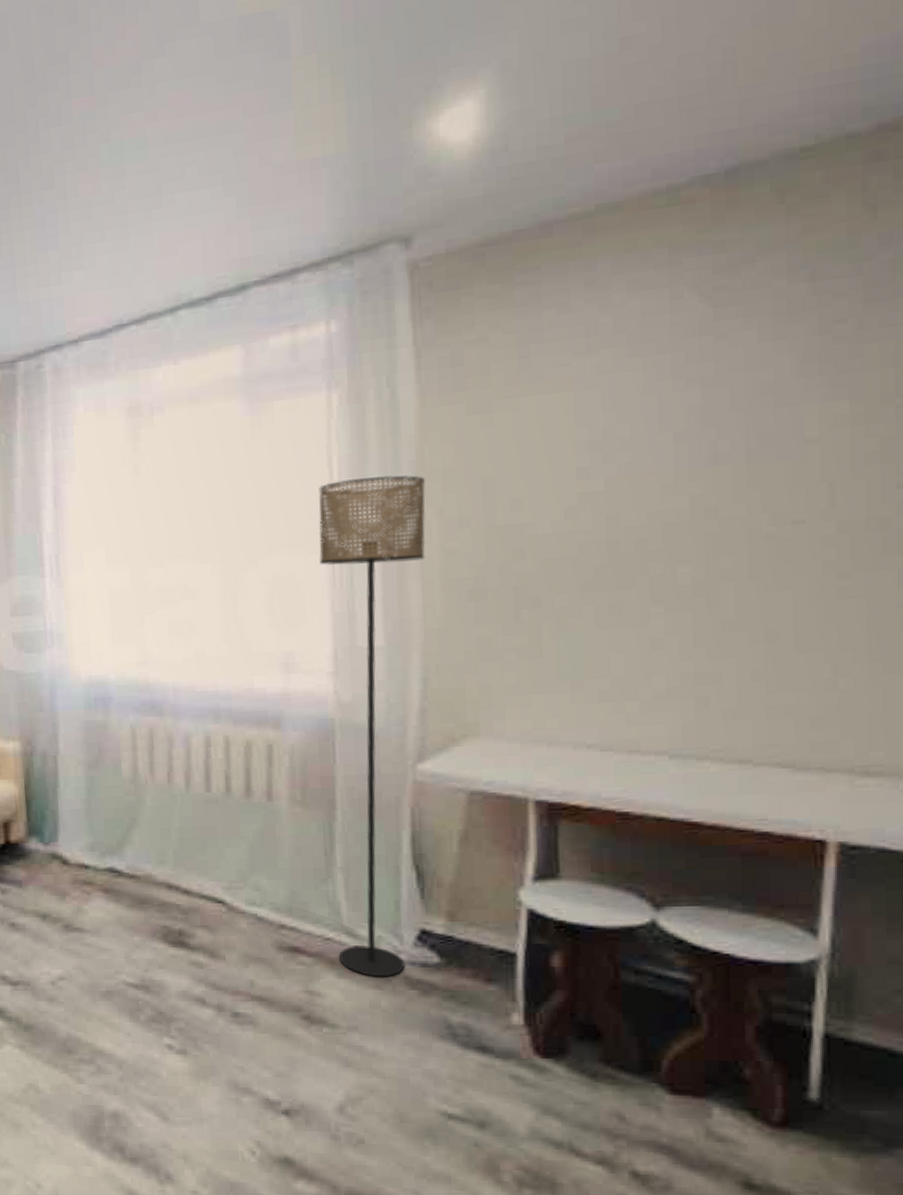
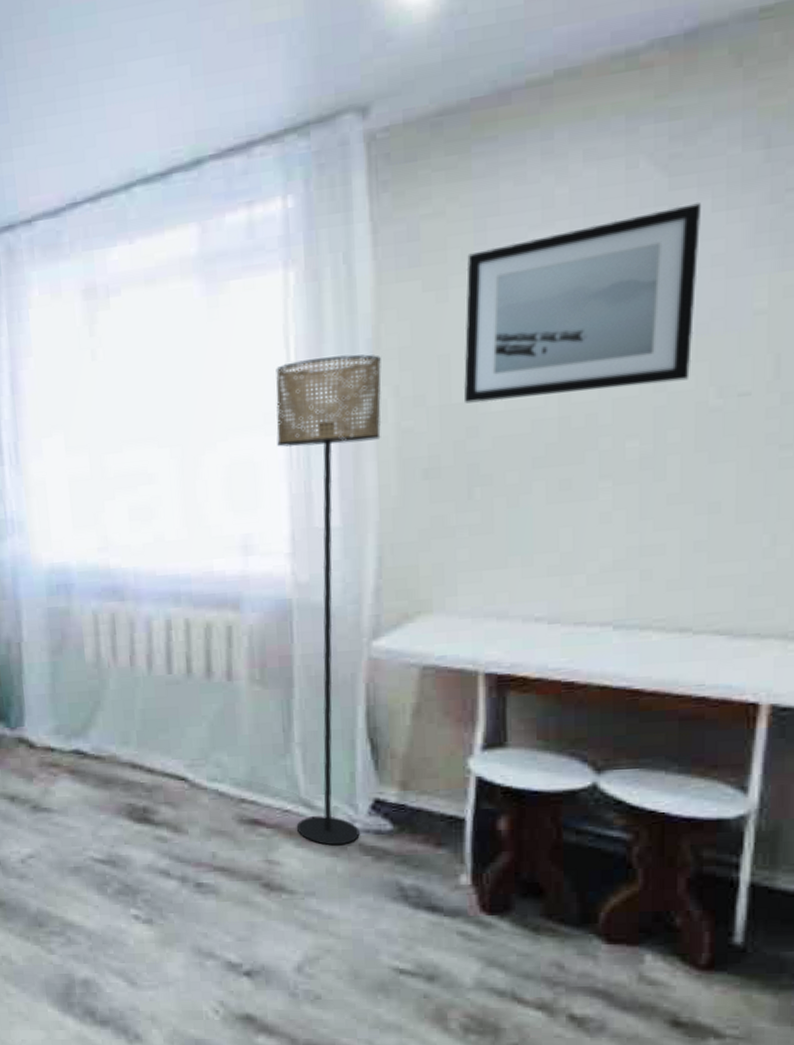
wall art: none [509,333,747,526] -> present [464,202,700,404]

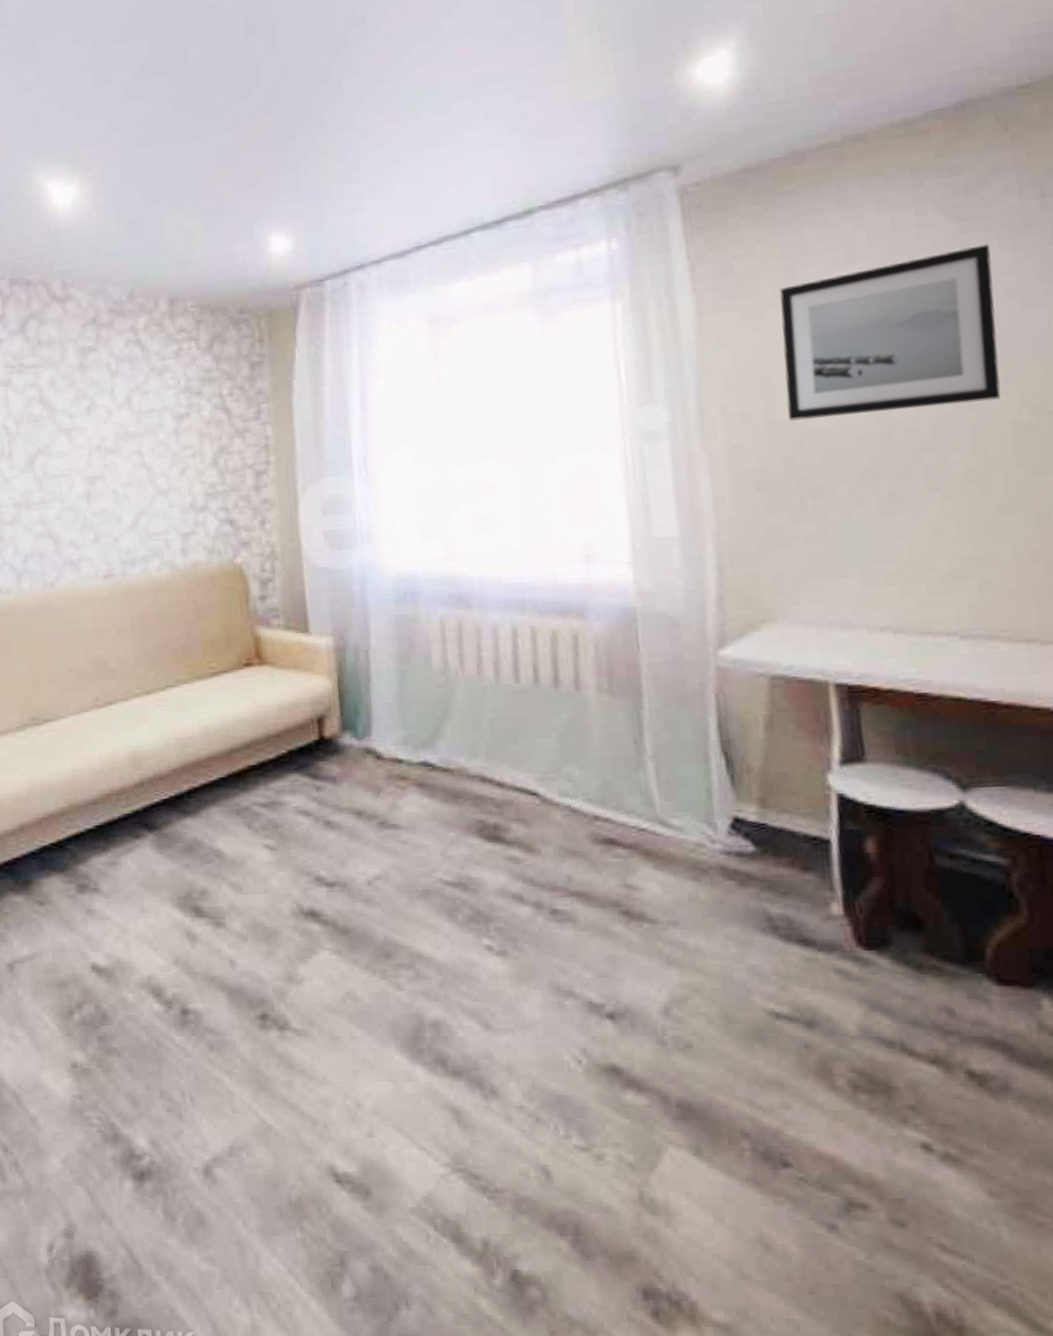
floor lamp: present [276,354,381,846] -> none [608,376,721,869]

